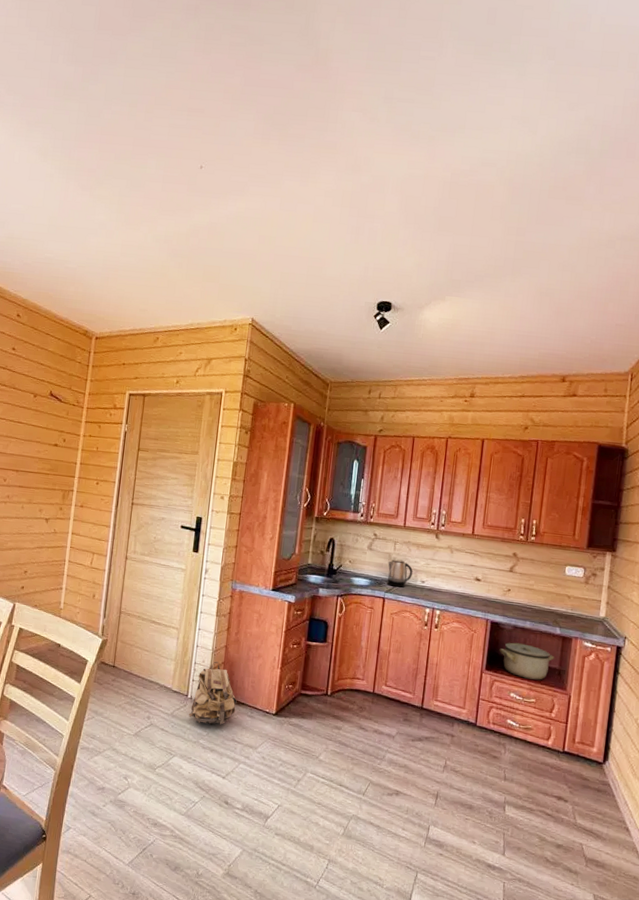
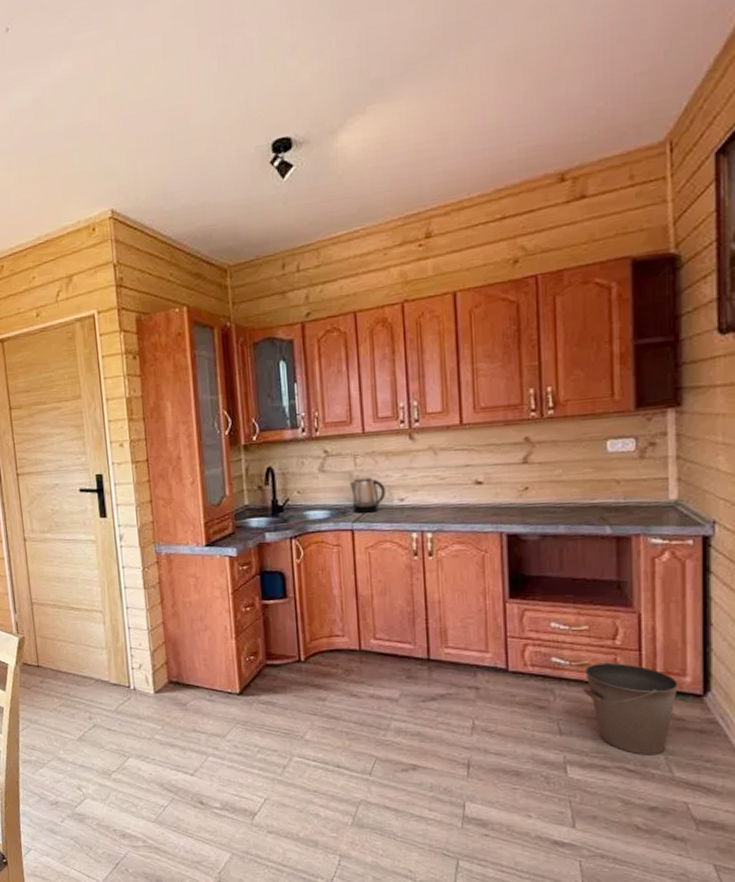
backpack: present [189,661,237,726] -> none [136,642,191,717]
cooking pot: present [499,642,554,680] -> none [525,555,608,601]
bucket: none [524,729,588,805] -> present [581,662,678,755]

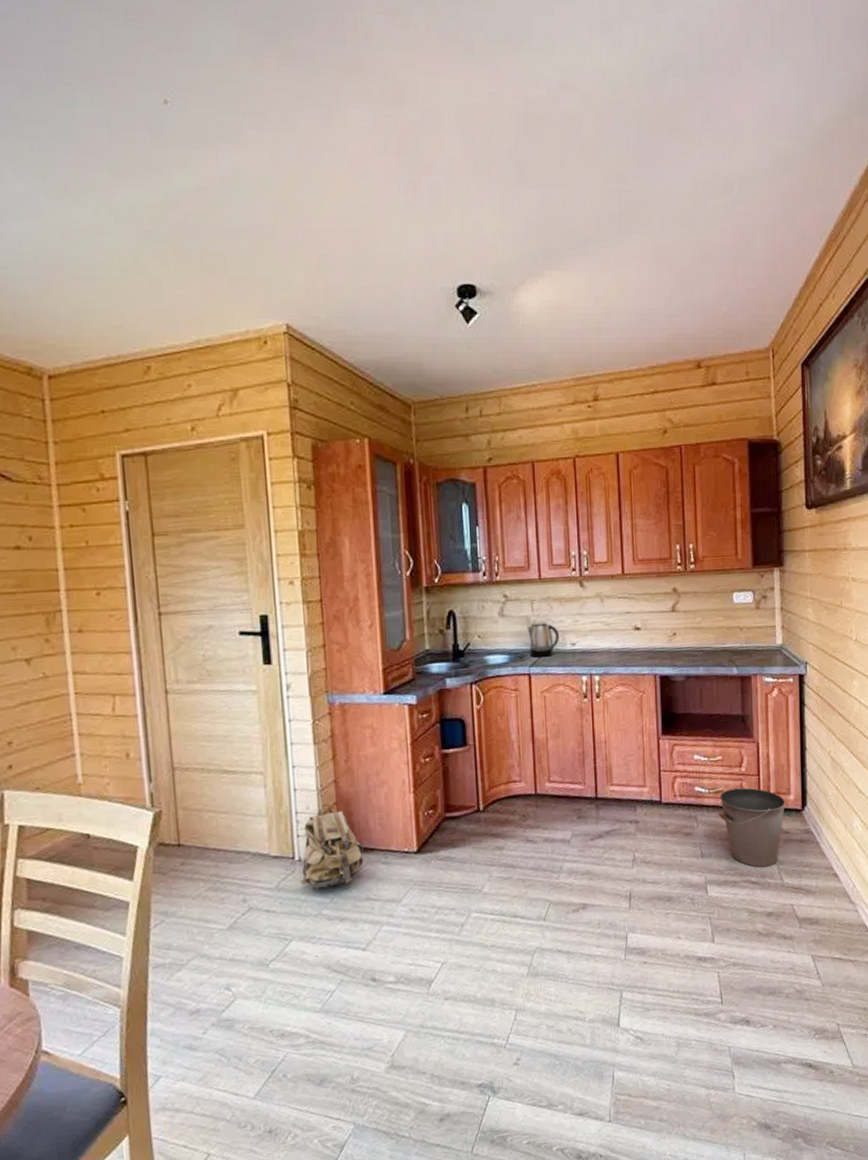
backpack: none [136,642,191,717] -> present [301,803,364,890]

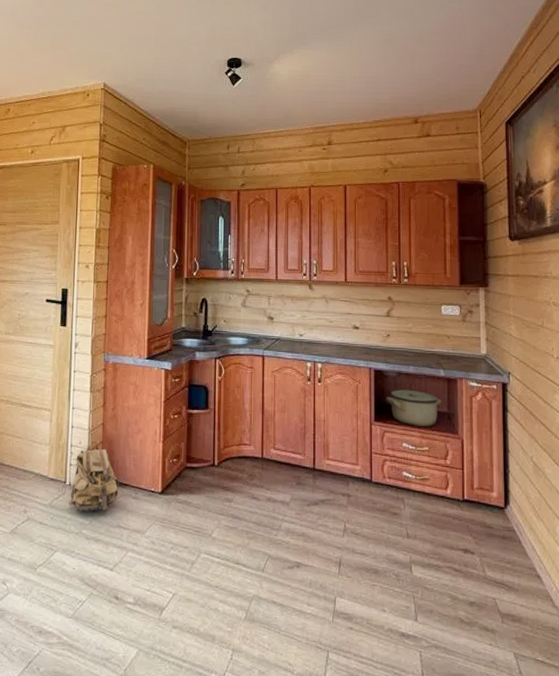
kettle: present [527,622,560,658] -> none [263,314,290,343]
cooking pot: none [674,694,735,735] -> present [386,389,442,426]
bucket: present [717,787,785,868] -> none [423,478,488,557]

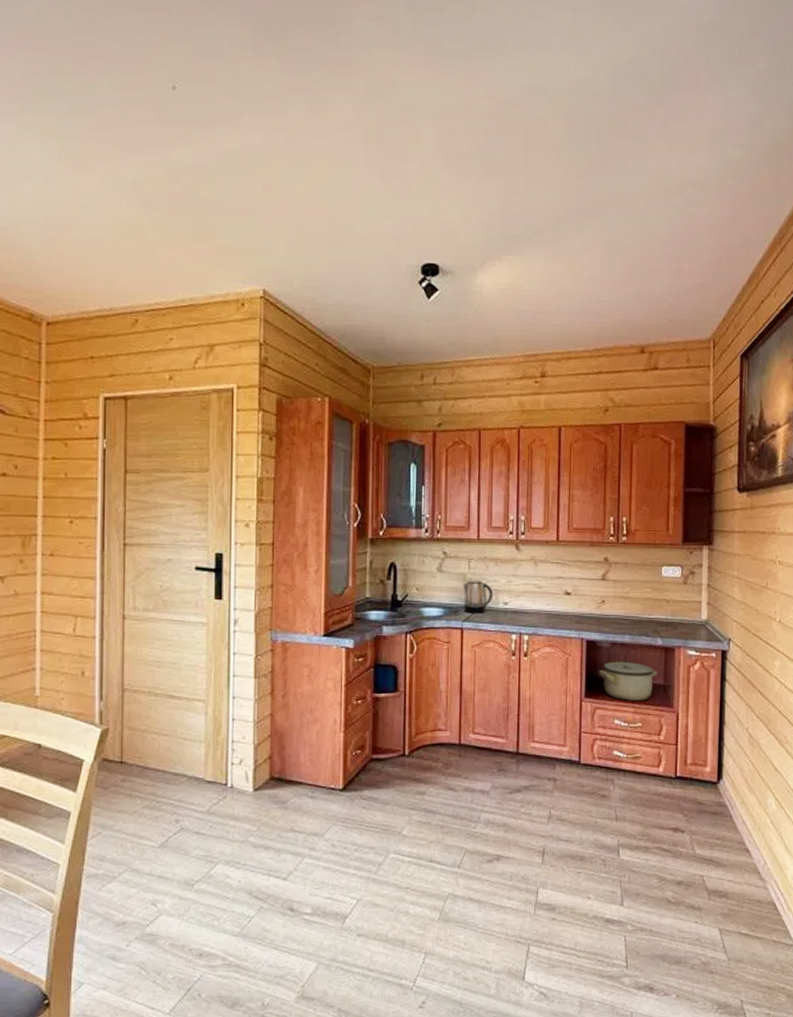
backpack: present [68,441,119,513] -> none [231,735,292,818]
kettle: none [263,314,290,343] -> present [463,580,494,613]

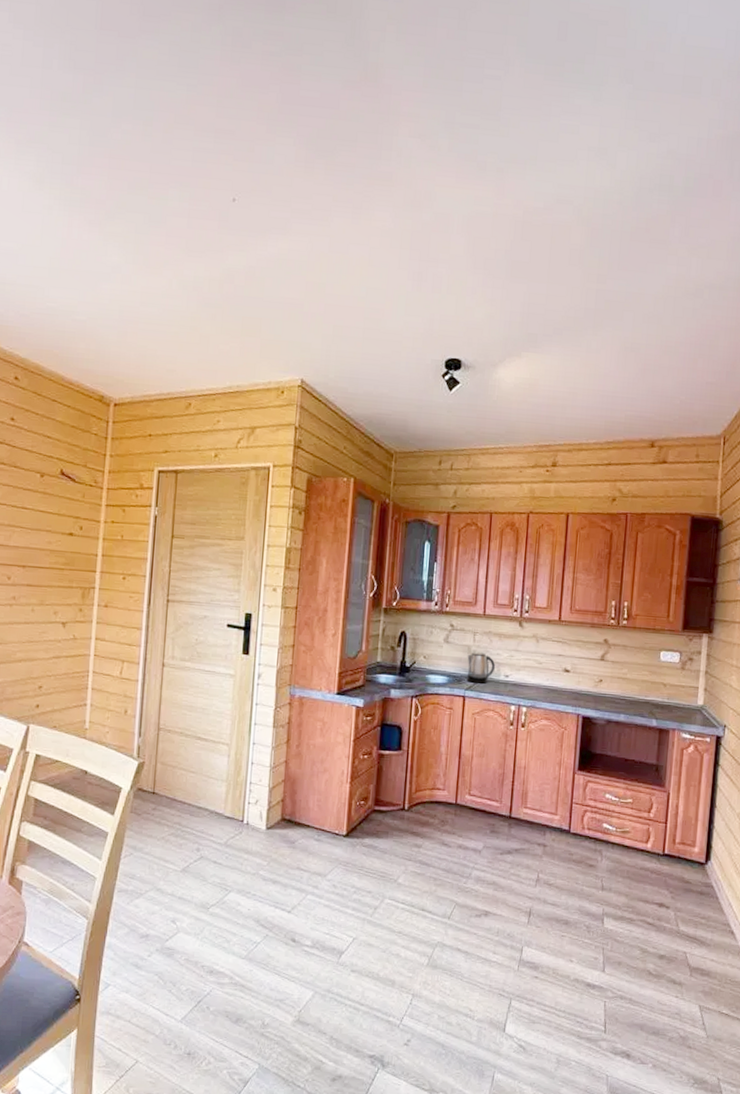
cooking pot: present [598,661,658,701] -> none [592,738,651,778]

